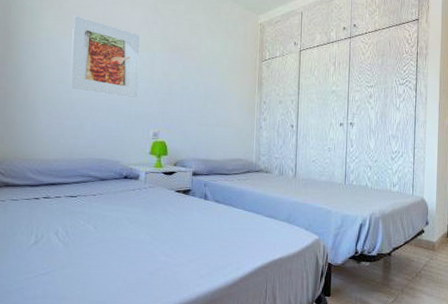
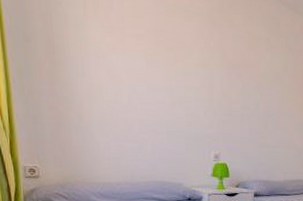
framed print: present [71,15,141,99] -> none [122,26,197,120]

